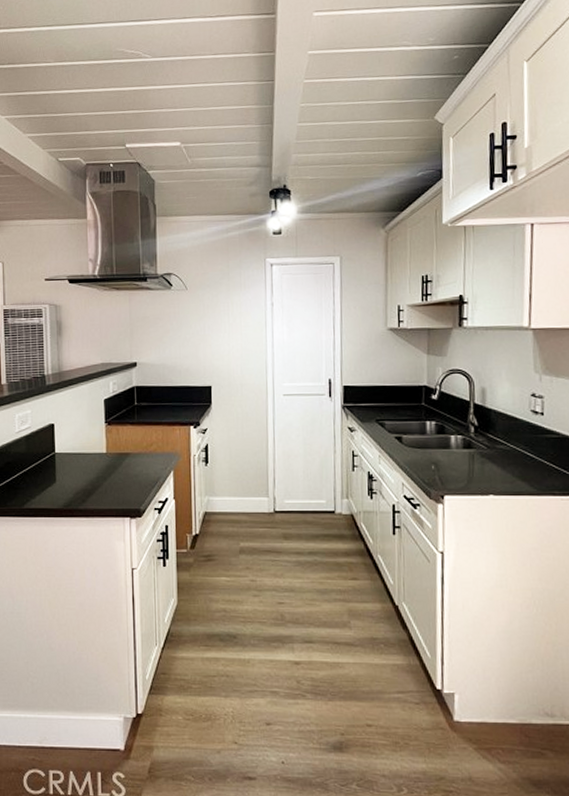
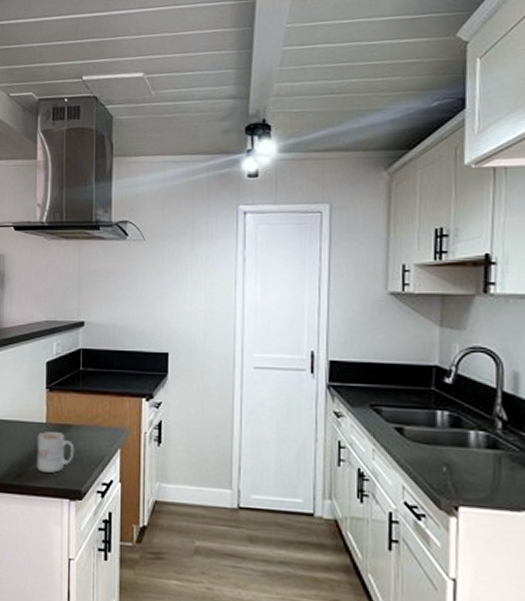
mug: none [99,460,133,496] -> present [37,432,75,473]

